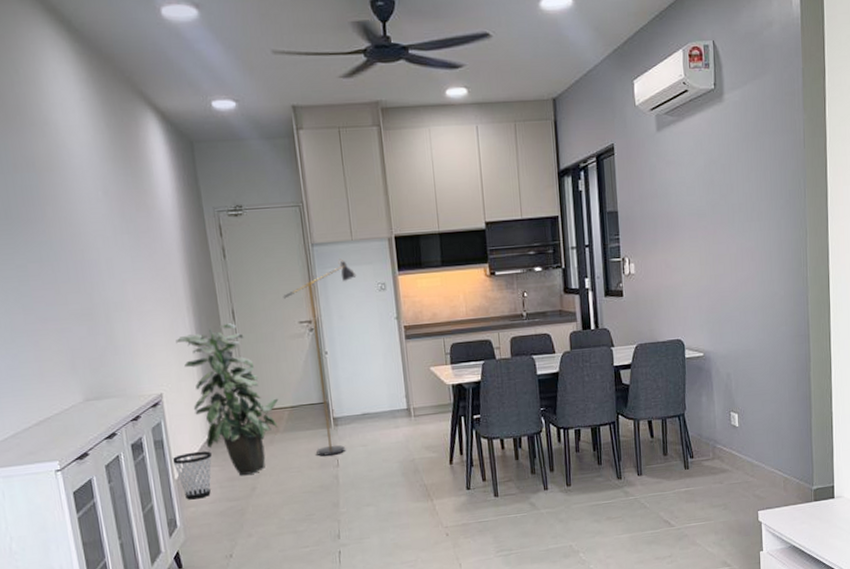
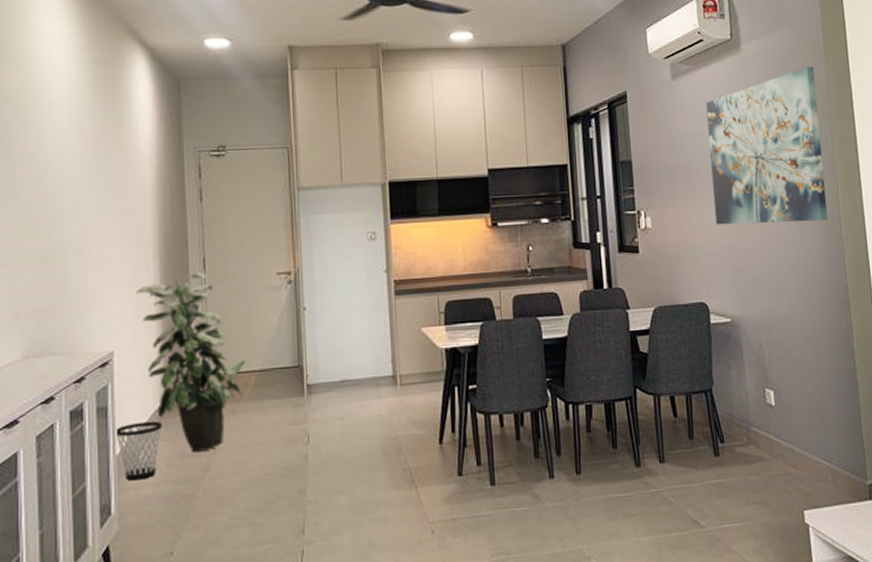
lamp: present [283,259,357,457] -> none [261,205,345,431]
wall art: none [688,115,796,270] -> present [705,67,828,225]

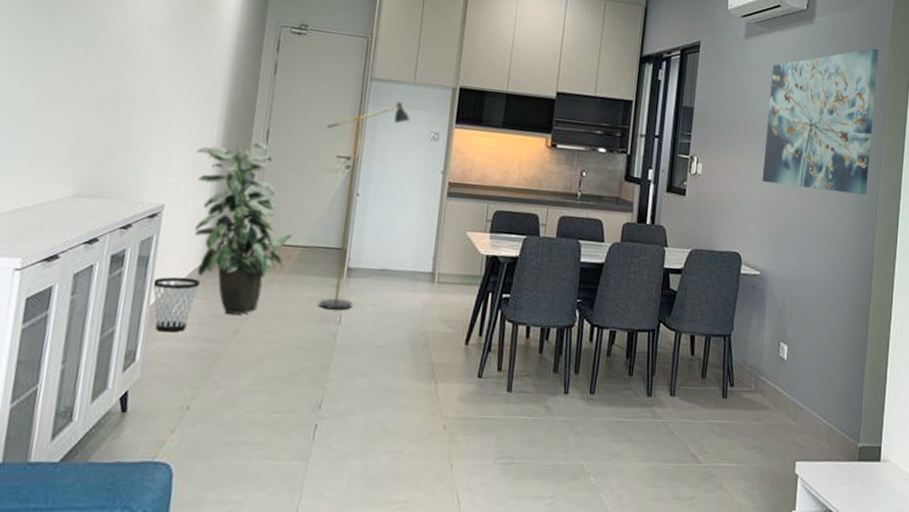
lamp: none [261,205,345,431] -> present [319,99,411,311]

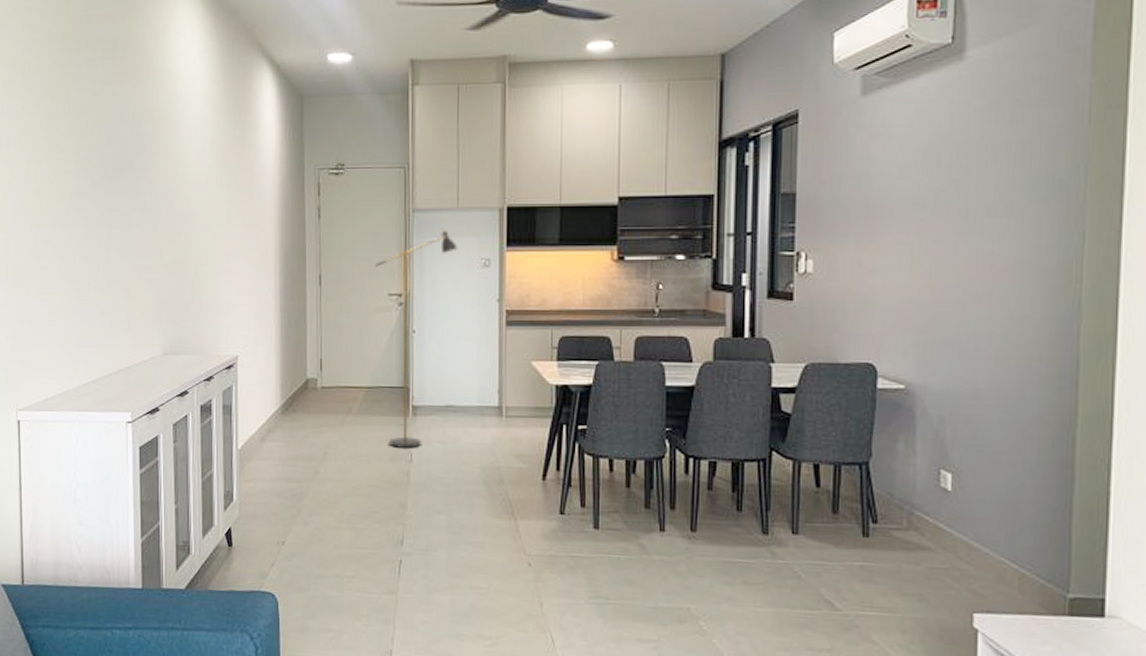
wastebasket: present [152,276,200,333] -> none [238,422,278,474]
indoor plant: present [194,142,293,315] -> none [259,289,356,457]
wall art: present [762,48,879,195] -> none [899,79,1073,277]

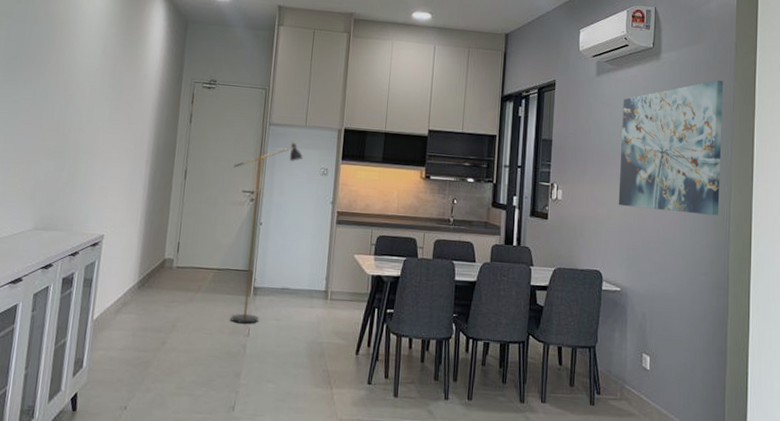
wall art: none [899,79,1073,277] -> present [618,80,724,216]

